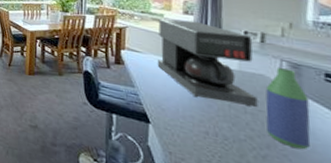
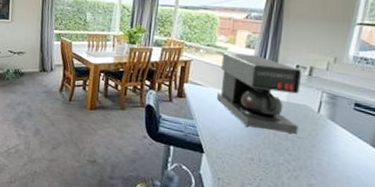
bottle: present [265,68,311,150] -> none [302,99,339,170]

